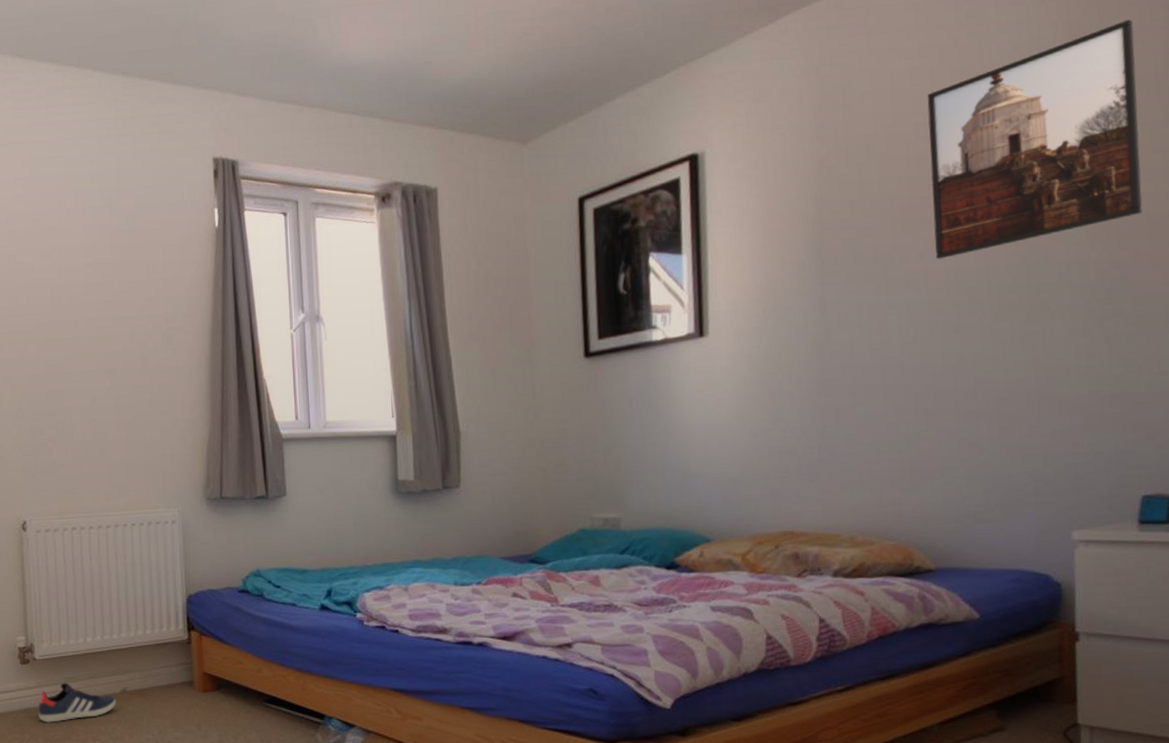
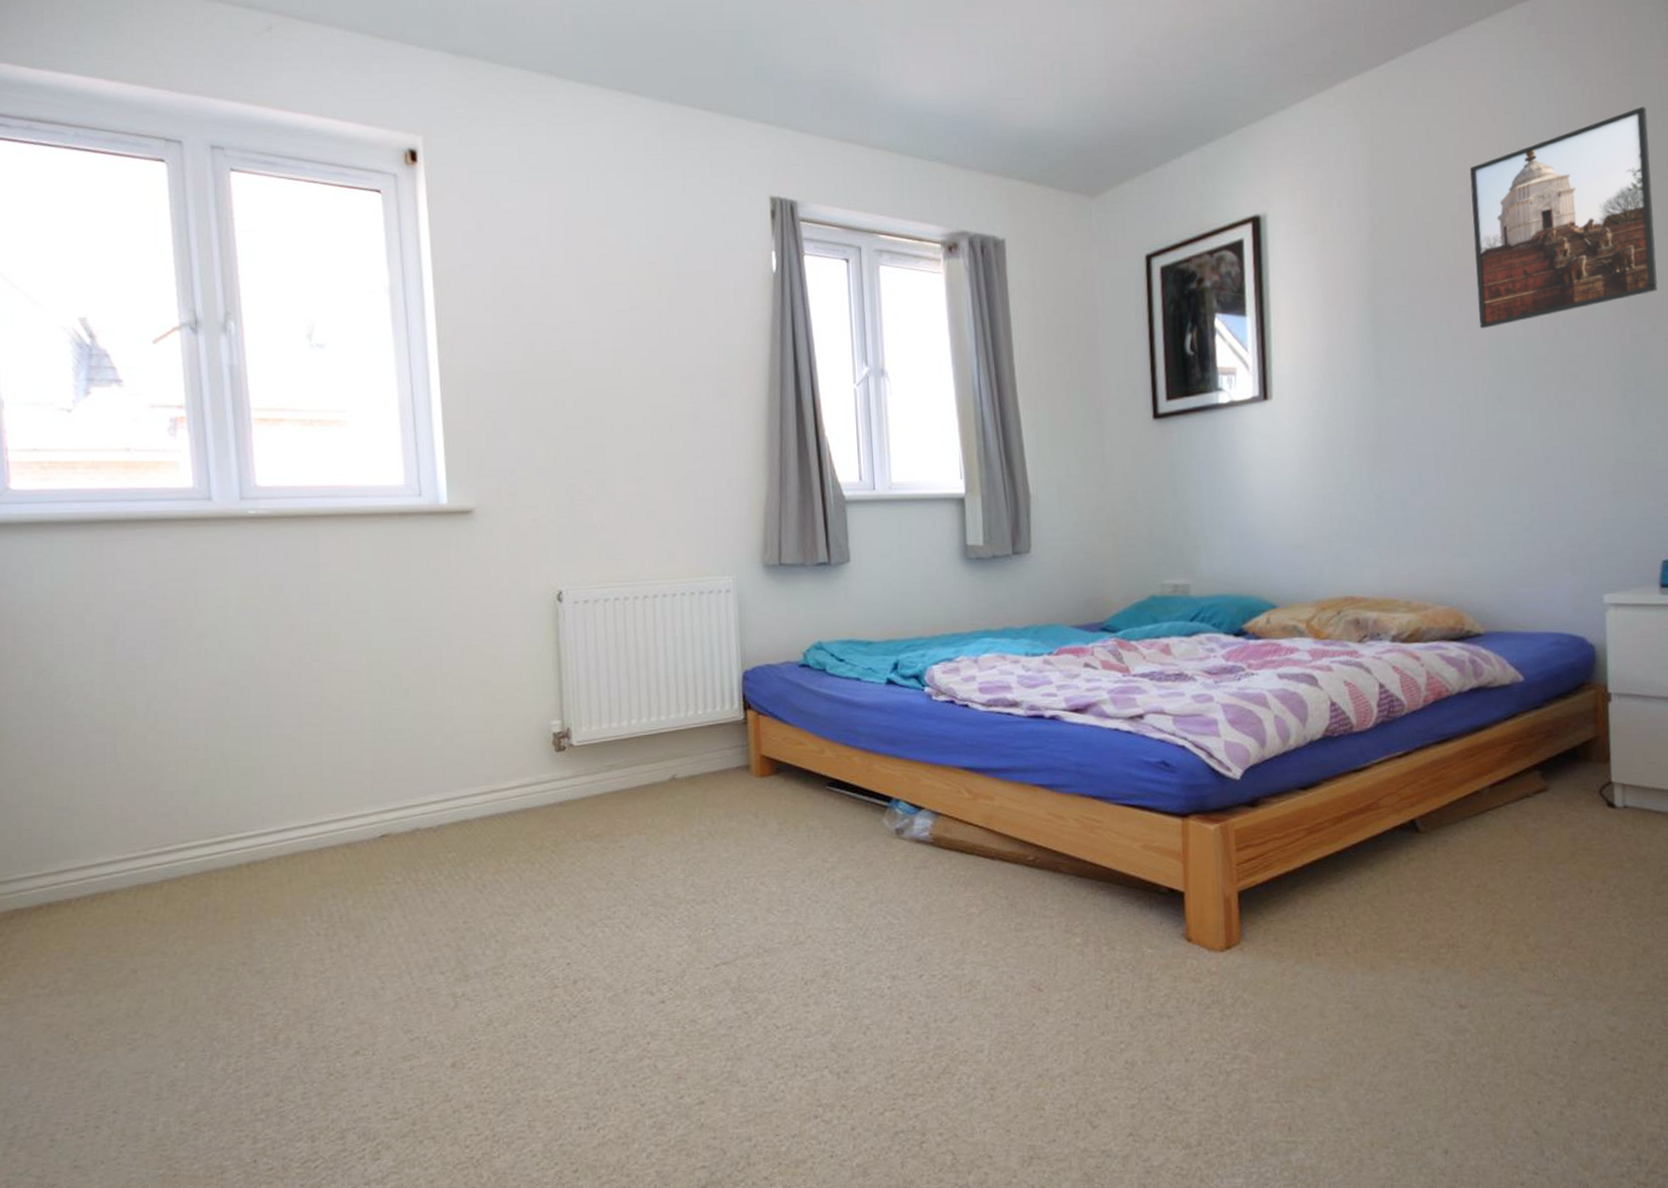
sneaker: present [38,682,116,723] -> none [576,770,664,817]

